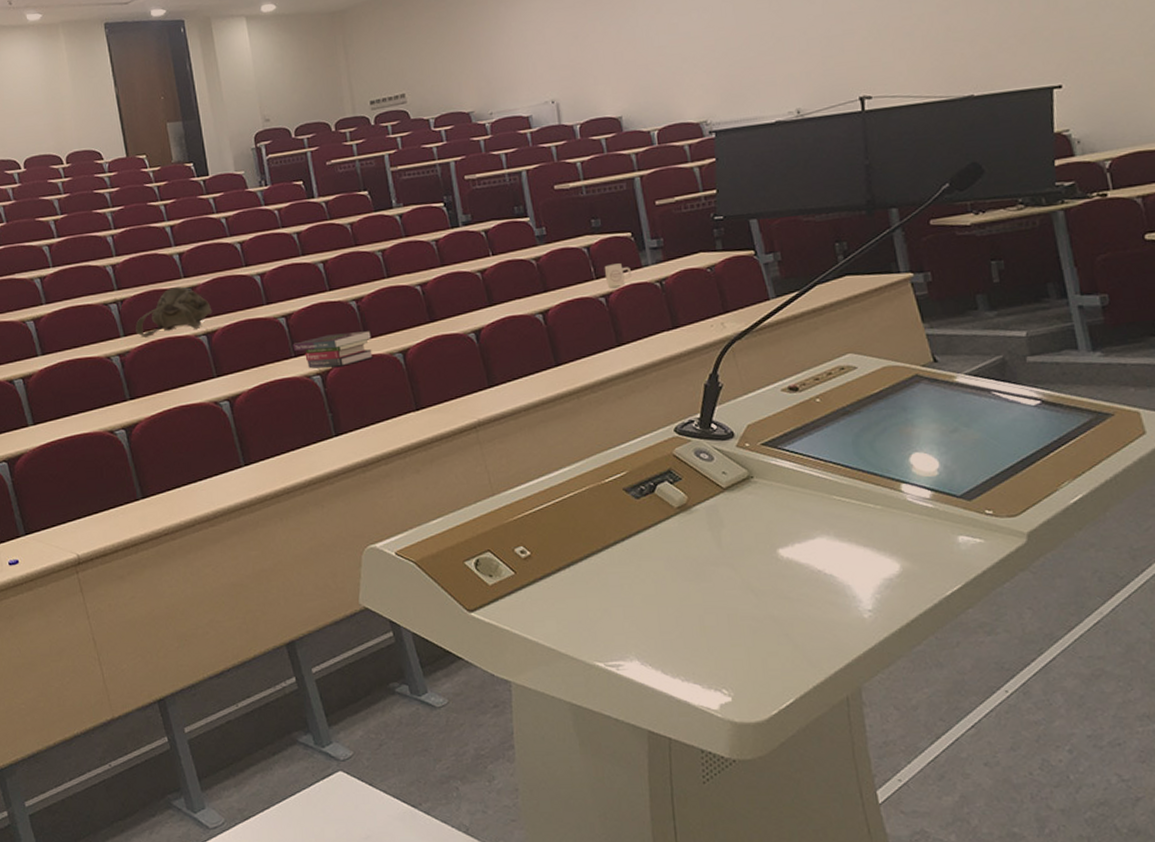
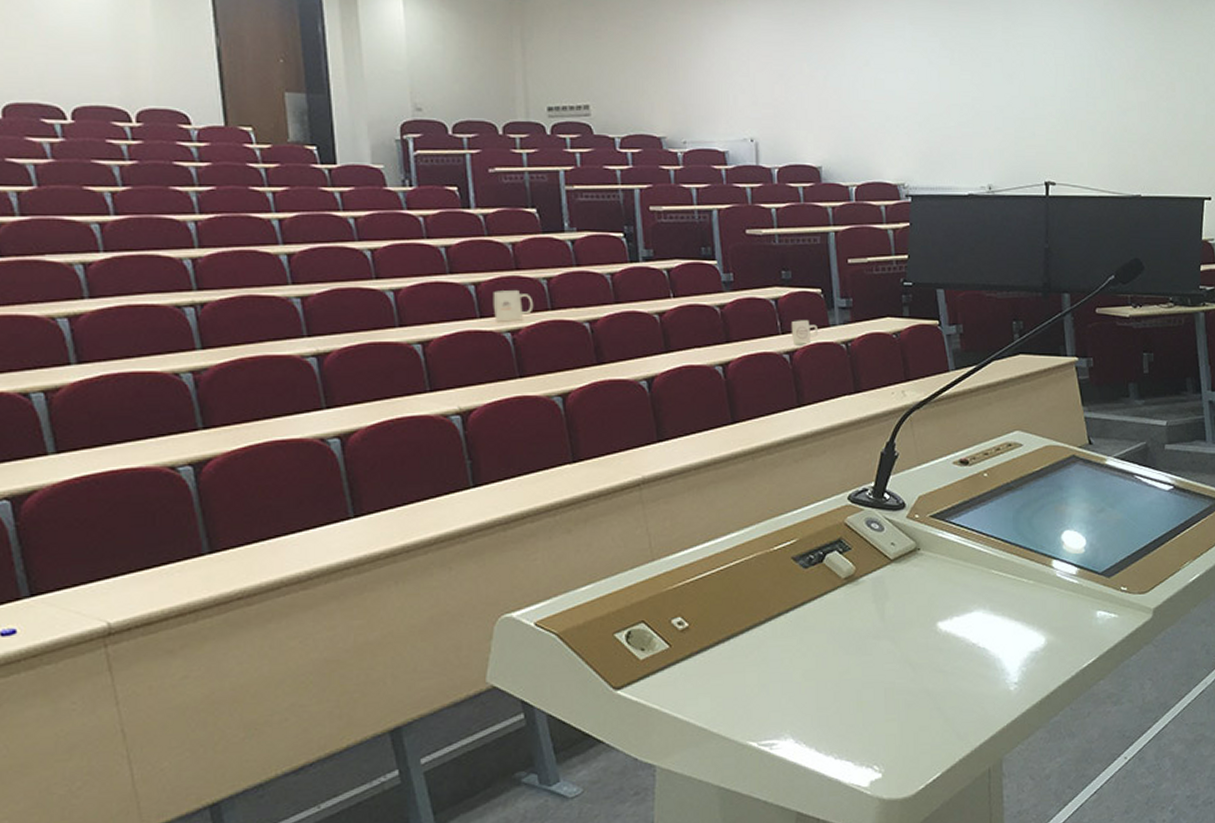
backpack: present [135,286,213,338] -> none [219,293,327,353]
books: present [292,331,373,369] -> none [428,369,526,407]
mug: none [338,263,373,293] -> present [493,289,534,322]

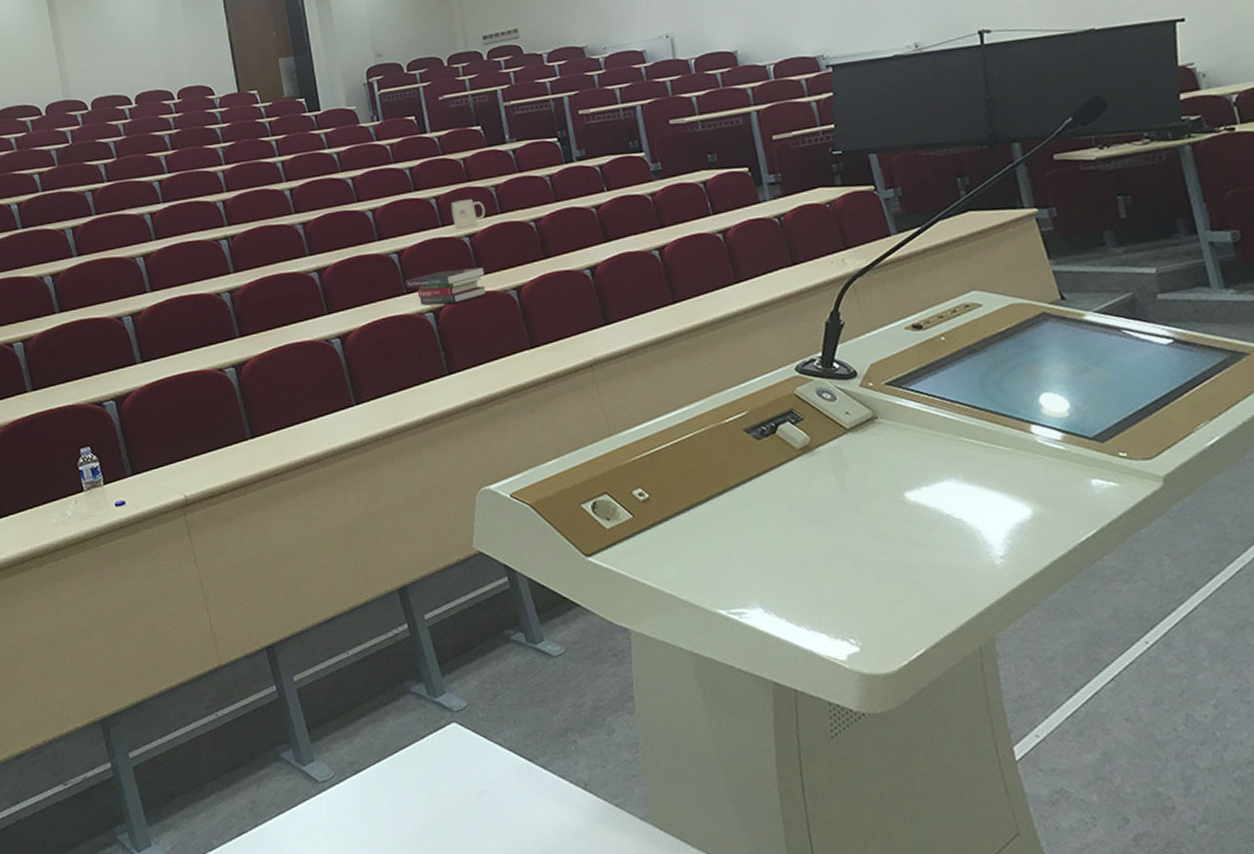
books: none [428,369,526,407] -> present [404,267,486,306]
mug: present [790,320,818,344] -> none [721,199,749,223]

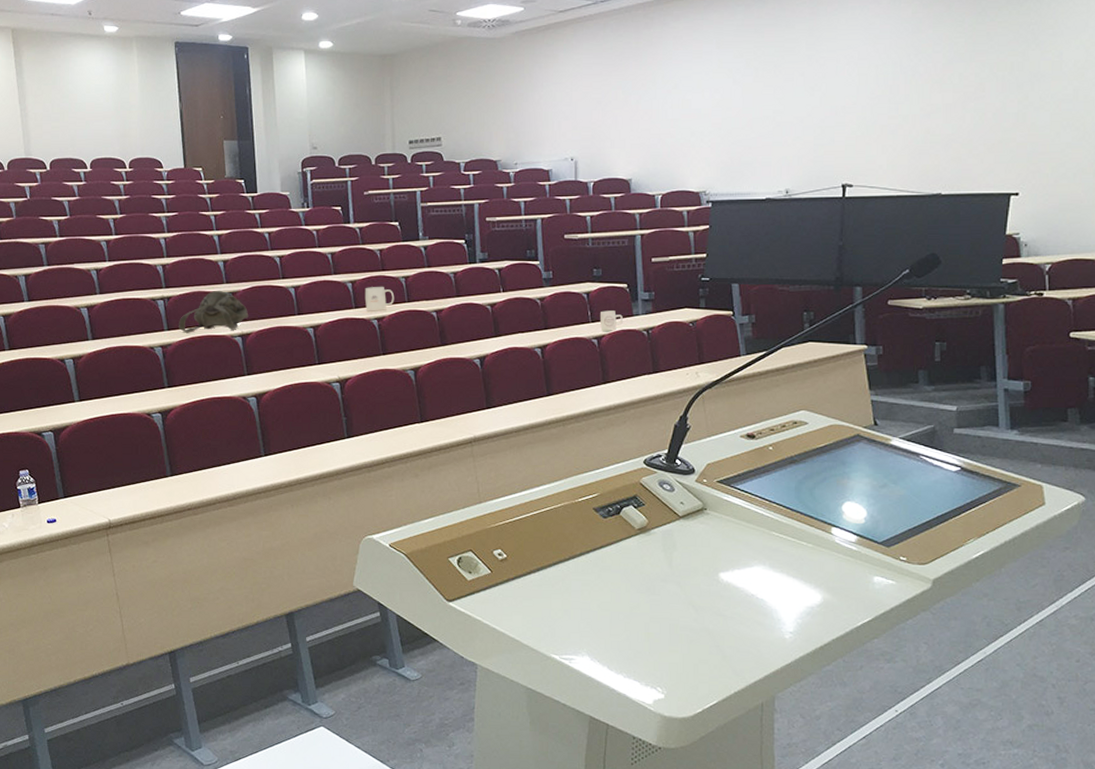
backpack: none [246,222,324,274] -> present [179,290,249,333]
books: present [404,267,486,306] -> none [317,347,388,377]
mug: none [721,199,749,223] -> present [599,310,623,331]

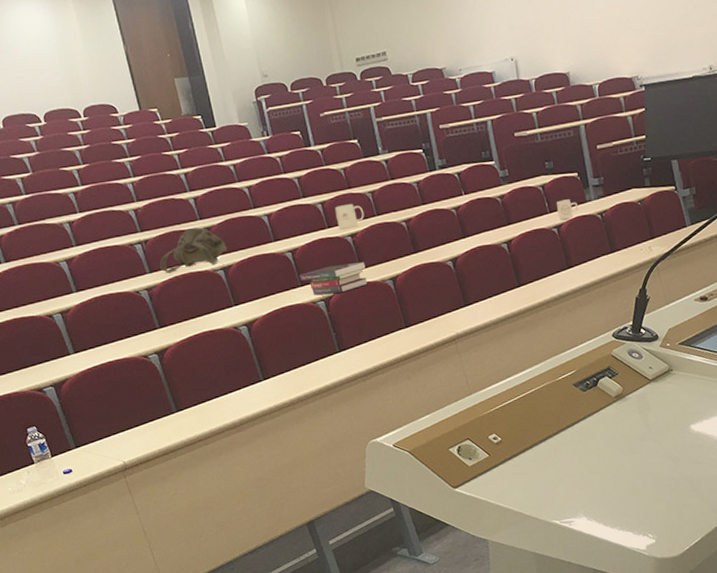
books: none [317,347,388,377] -> present [299,262,368,296]

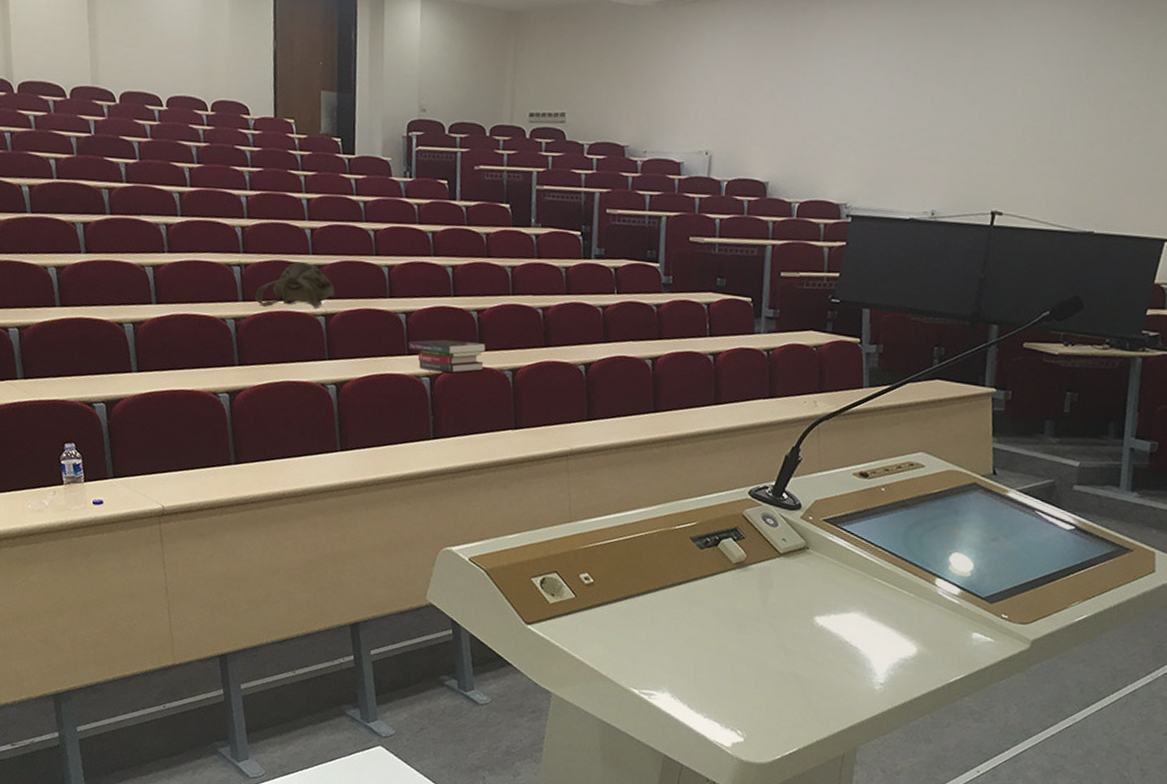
mug: present [334,203,365,230] -> none [465,274,499,303]
mug: present [556,199,578,220] -> none [718,325,743,348]

